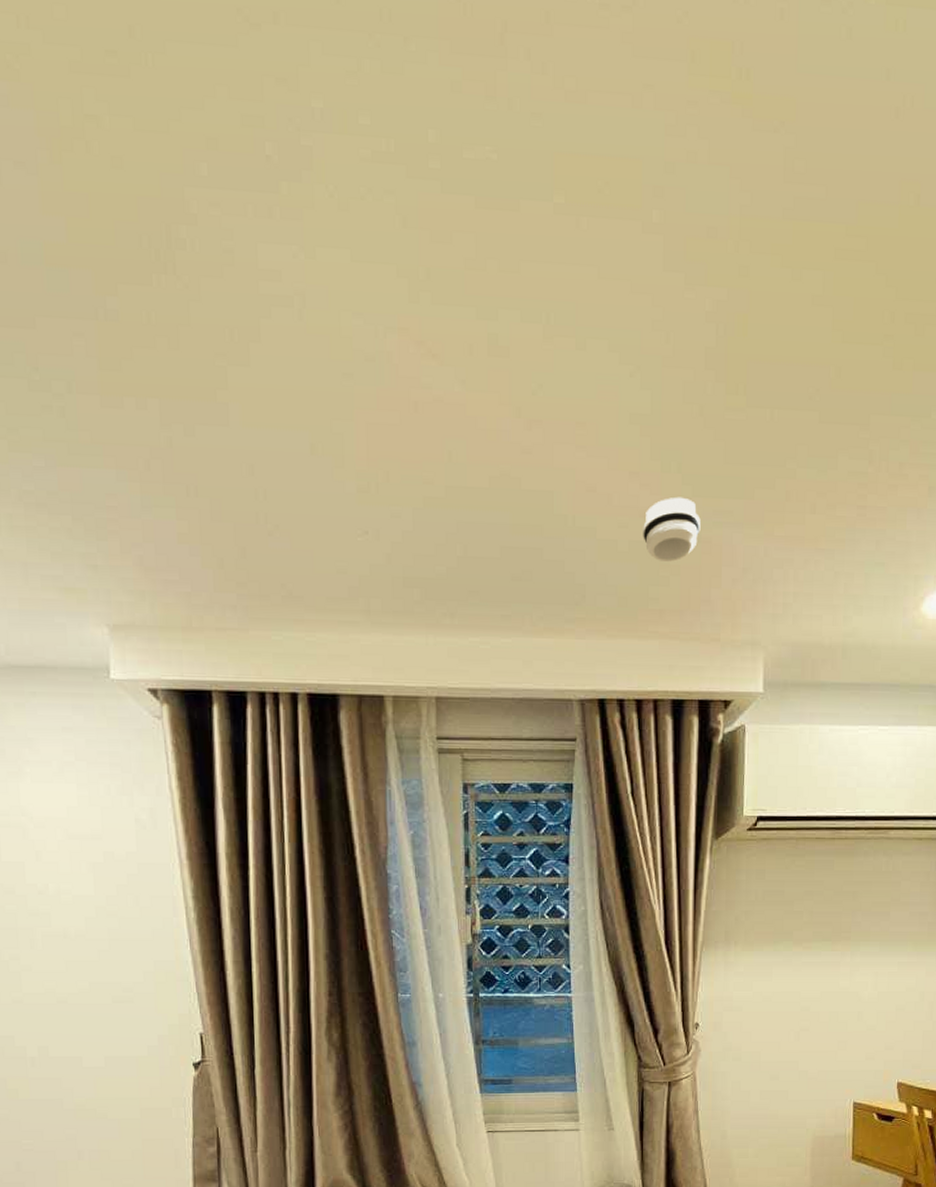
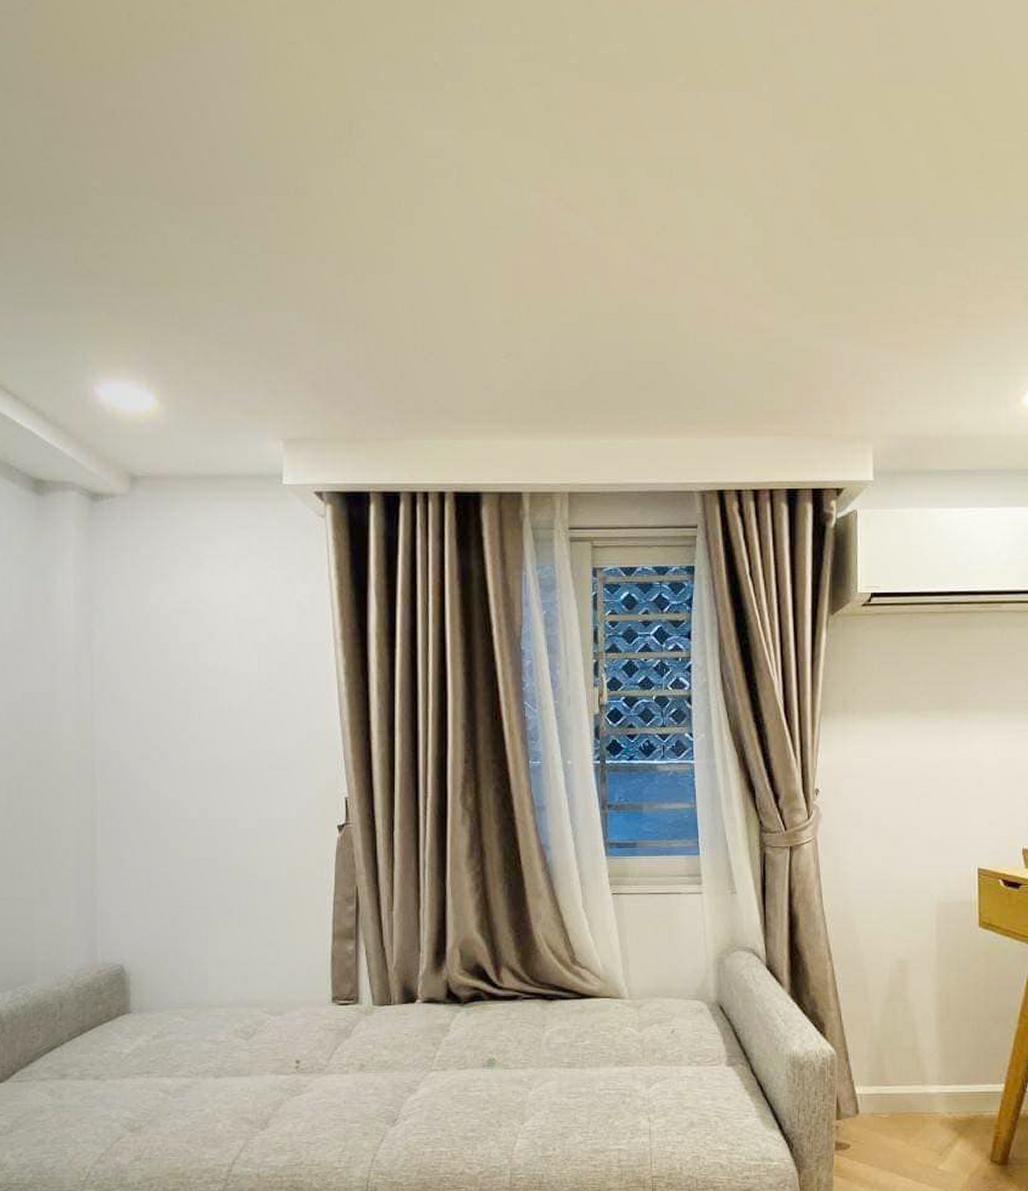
smoke detector: present [643,496,701,562] -> none [757,314,810,369]

